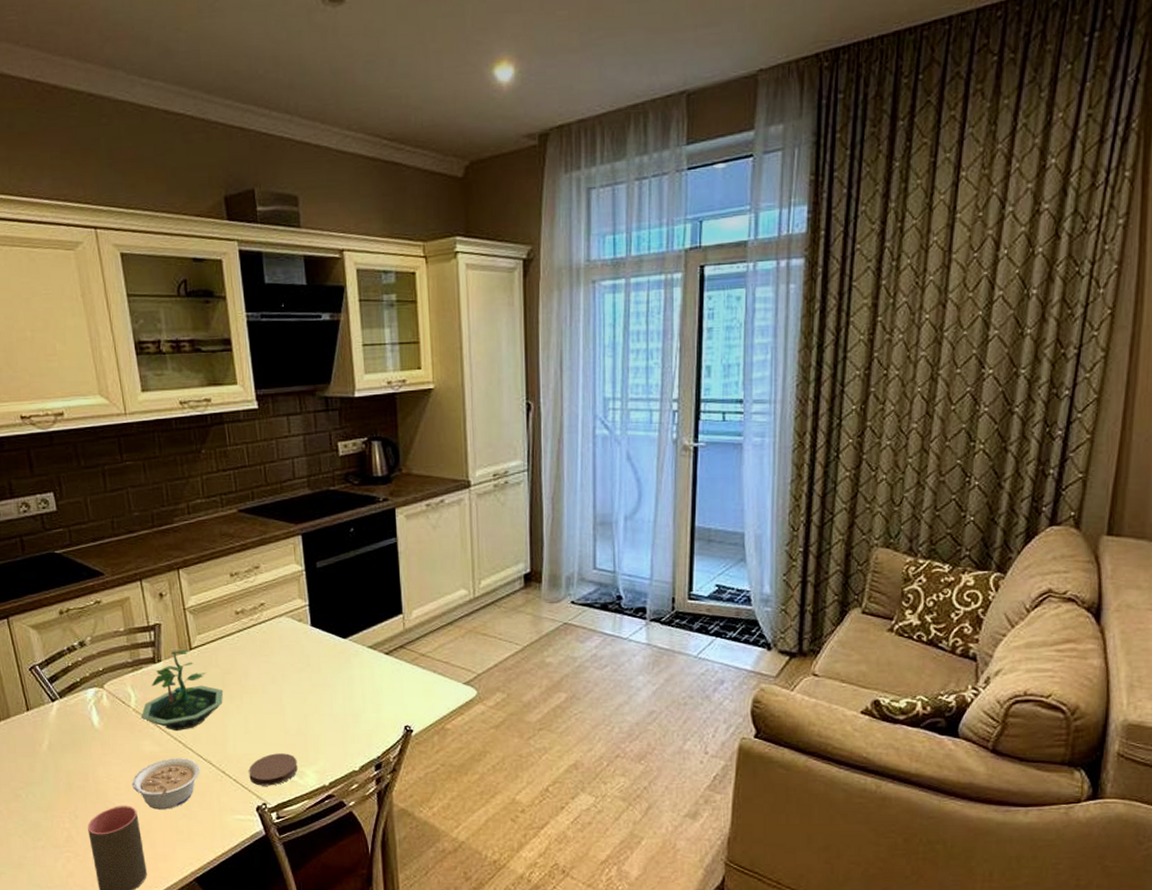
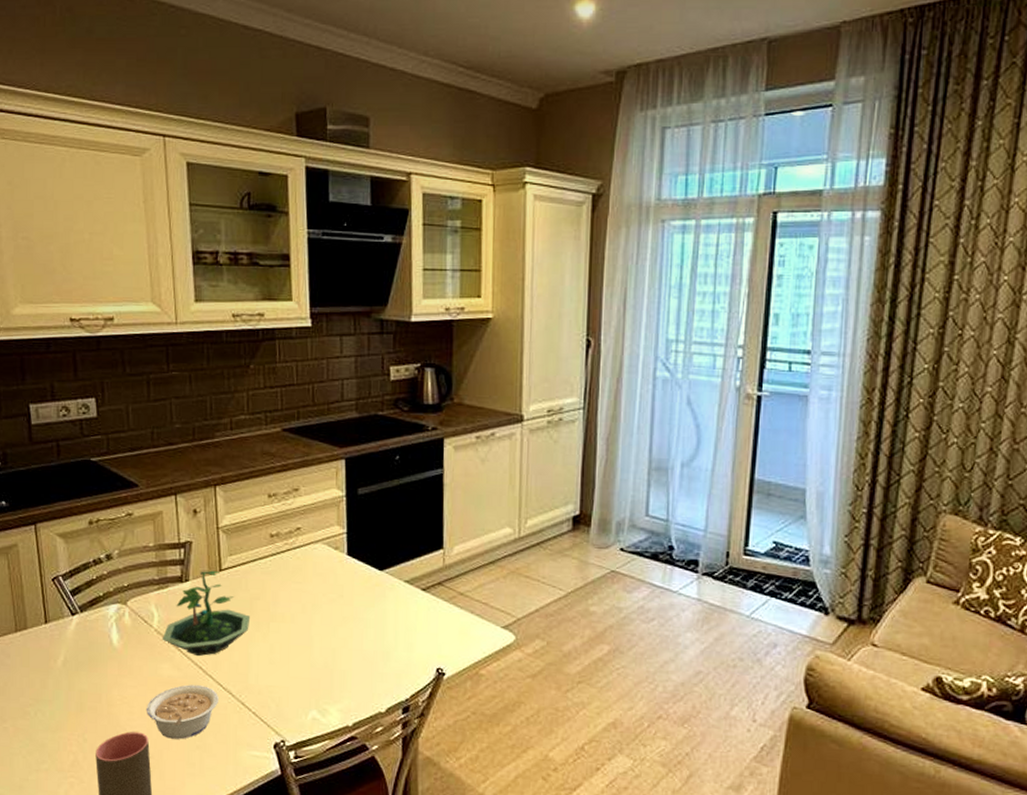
coaster: present [249,753,298,786] -> none [269,687,321,722]

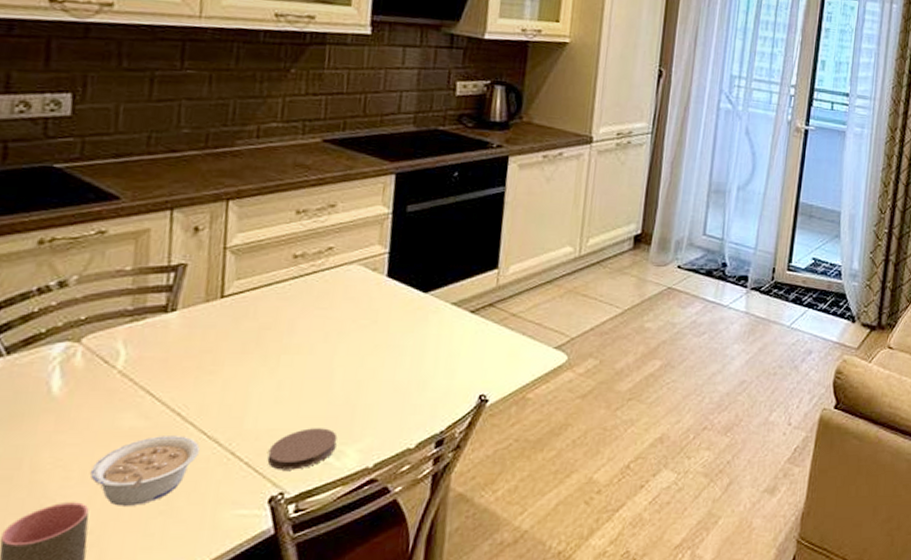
terrarium: present [162,570,251,657] -> none [127,297,256,401]
coaster: none [269,687,321,722] -> present [267,428,338,470]

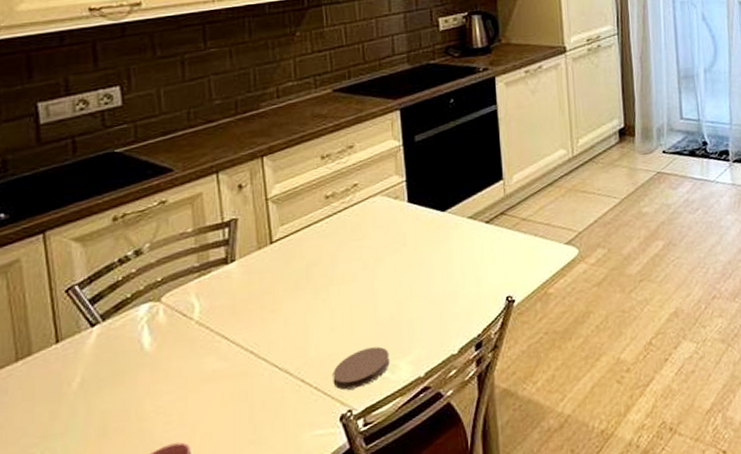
legume: present [89,436,200,506] -> none [186,371,274,442]

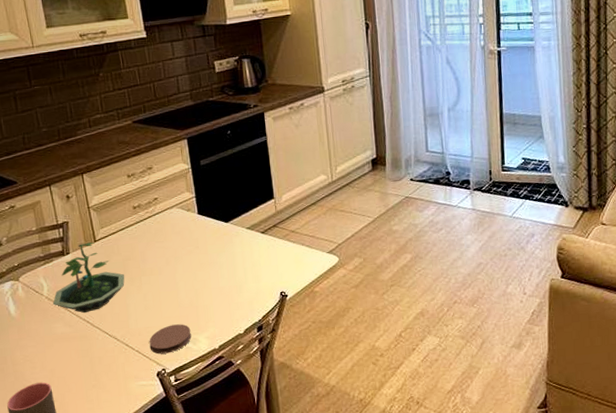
terrarium: none [204,244,308,341] -> present [52,242,125,314]

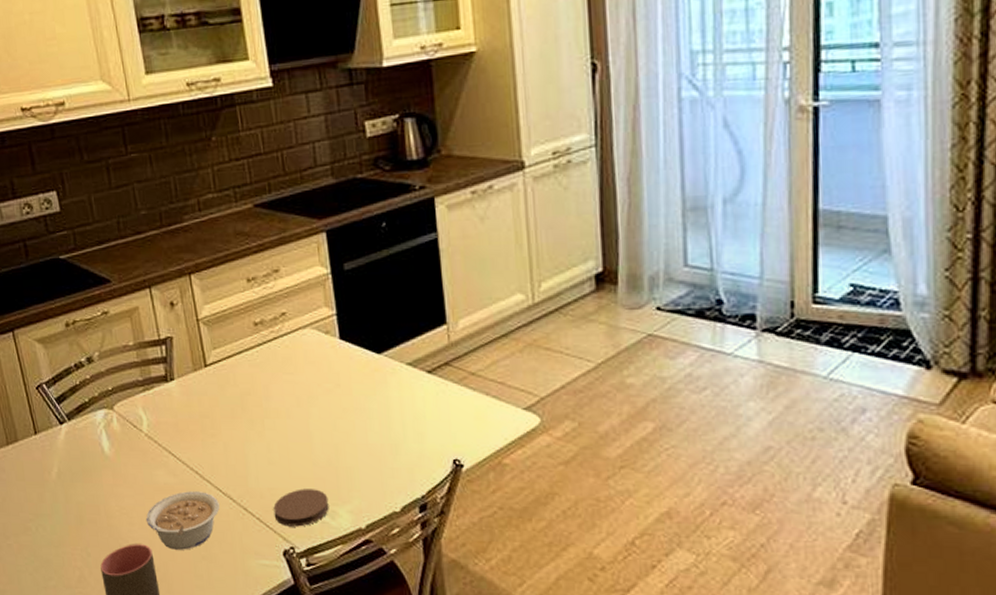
legume: none [46,336,107,383] -> present [145,491,220,550]
terrarium: present [52,242,125,314] -> none [153,366,243,461]

